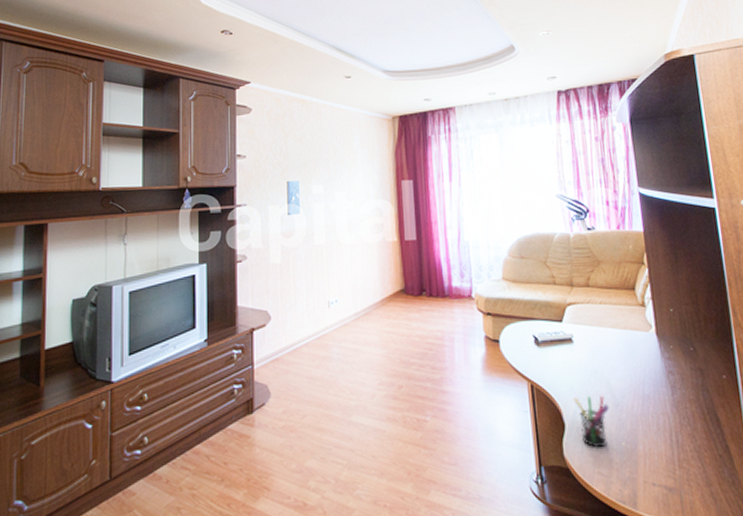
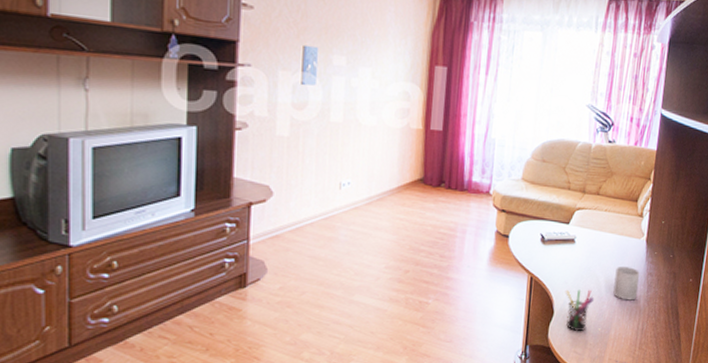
mug: none [627,364,661,407] -> present [613,266,640,301]

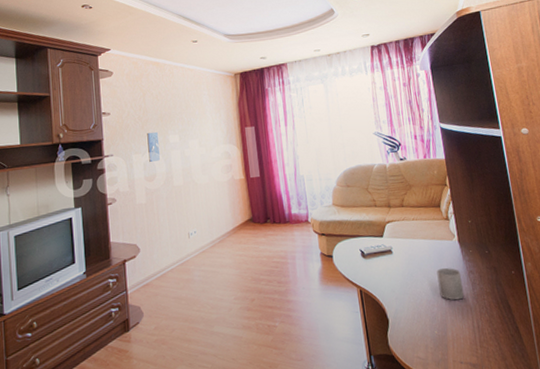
pen holder: present [566,289,595,332] -> none [395,294,424,337]

